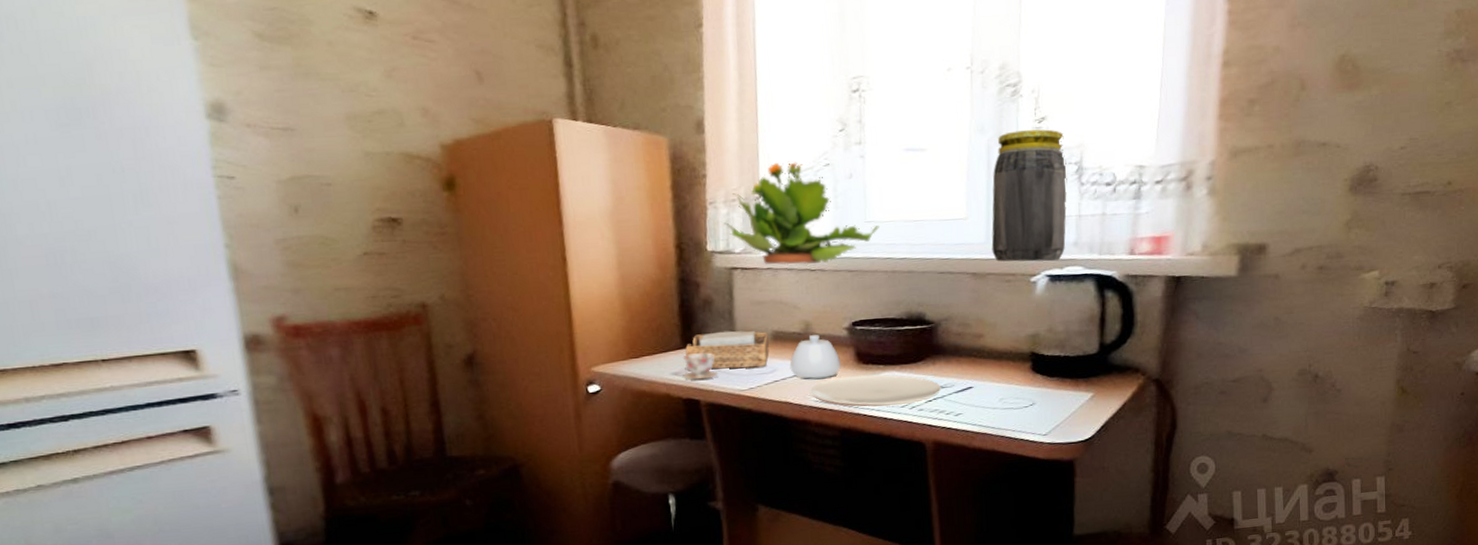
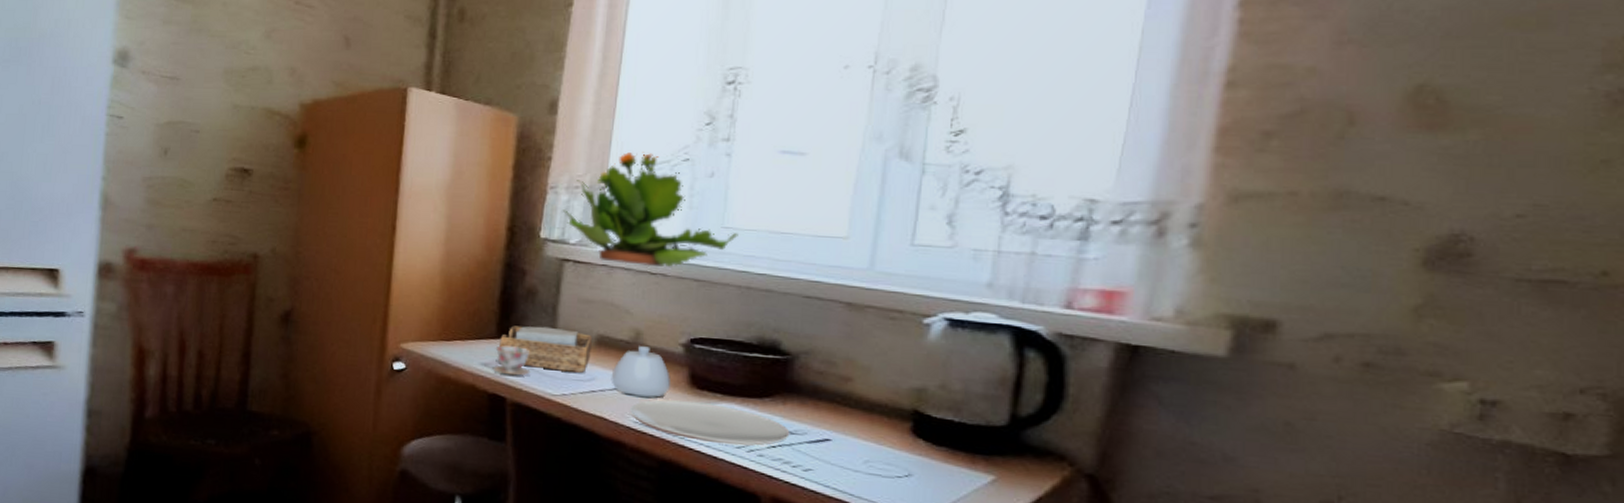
jar: present [991,129,1068,262] -> none [875,143,987,303]

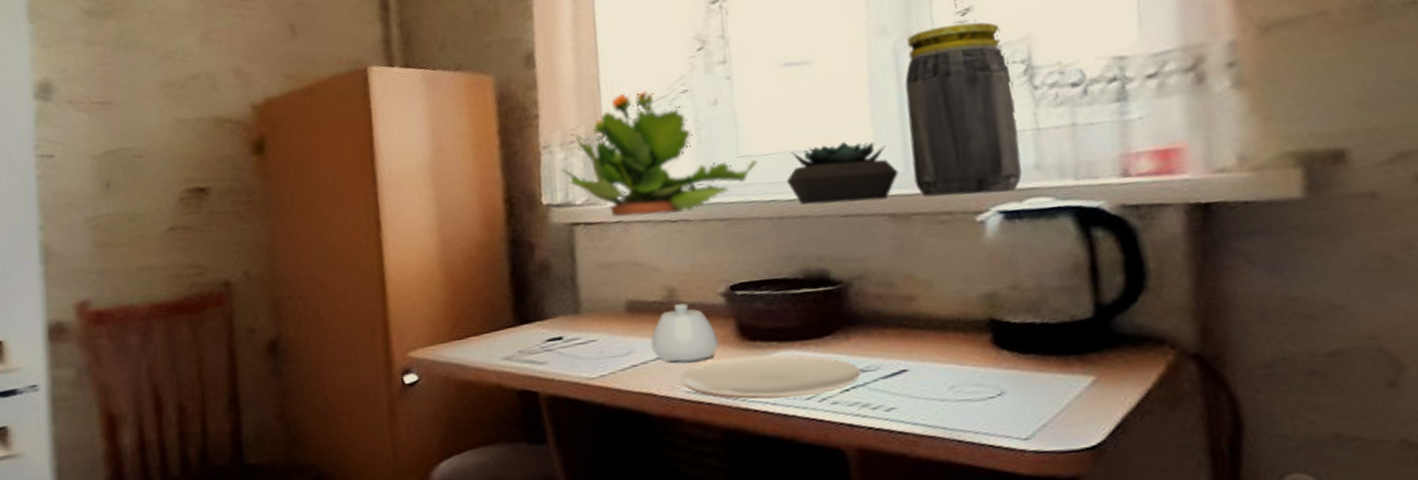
teacup: present [492,345,531,376] -> none [516,330,560,366]
napkin holder: present [497,325,593,374] -> none [518,301,624,352]
succulent plant: none [761,230,863,289] -> present [787,142,899,205]
jar: none [875,143,987,303] -> present [905,22,1022,198]

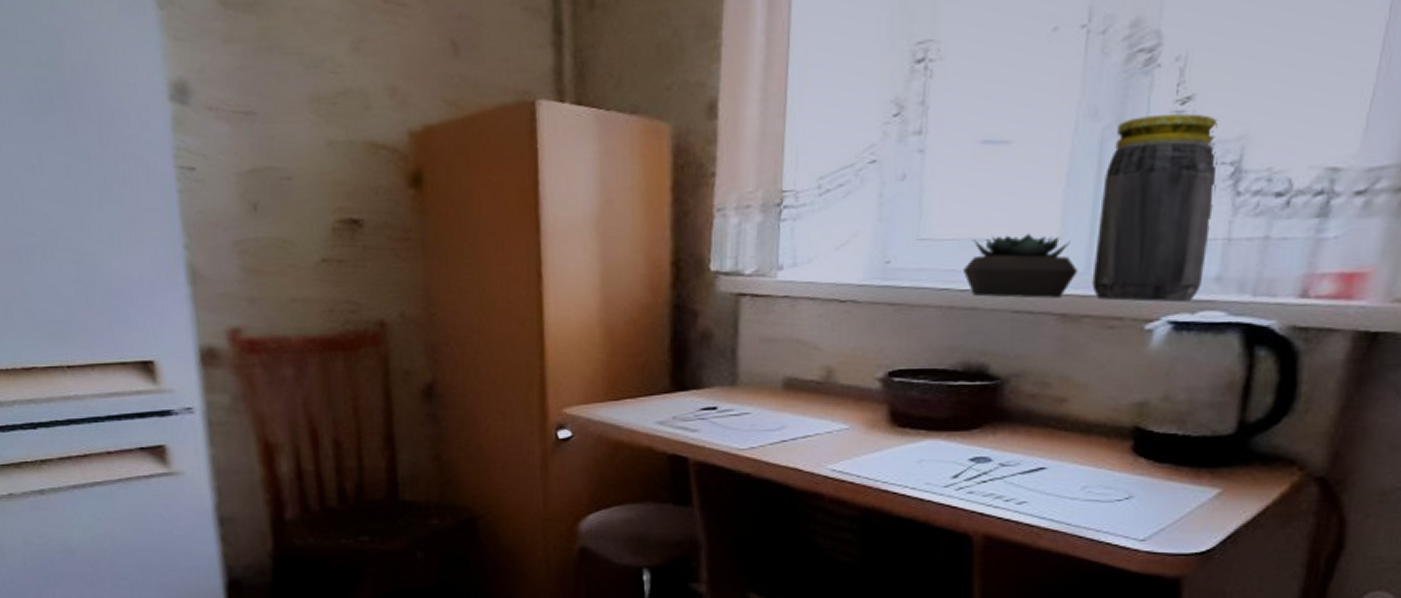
potted flower: present [561,91,758,217] -> none [733,156,937,294]
sugar bowl: present [650,303,720,363] -> none [802,385,870,441]
plate: present [678,354,862,400] -> none [825,442,1002,485]

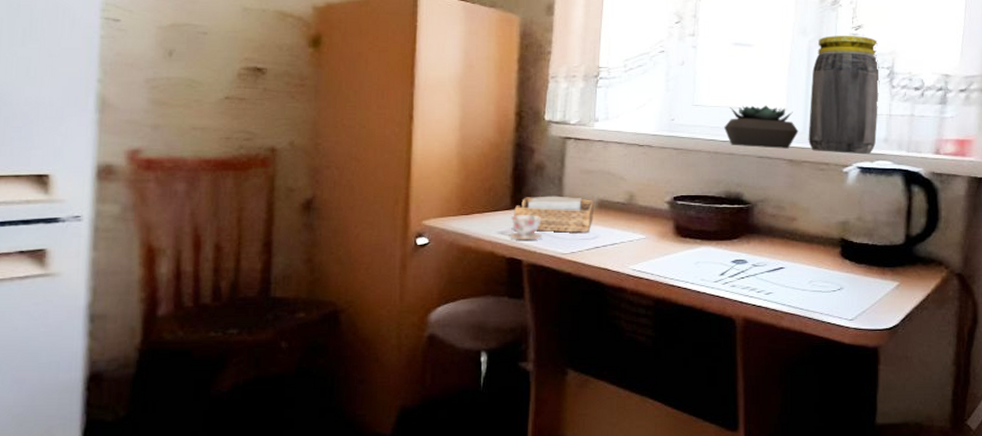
teacup: none [670,399,713,432] -> present [509,215,543,240]
napkin holder: none [674,373,780,423] -> present [512,196,595,234]

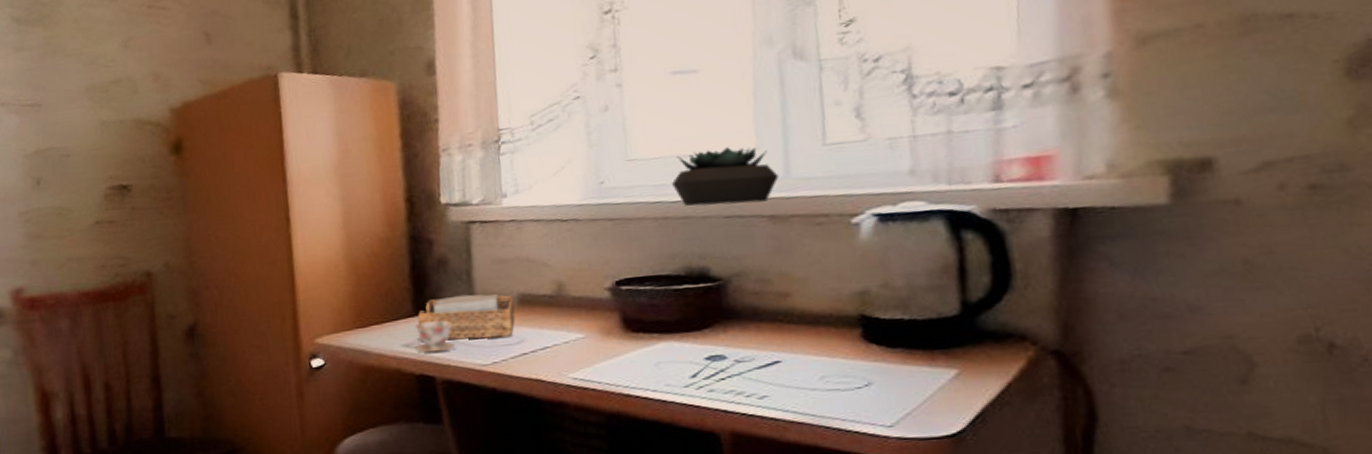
jar: present [808,35,880,155] -> none [788,33,897,200]

